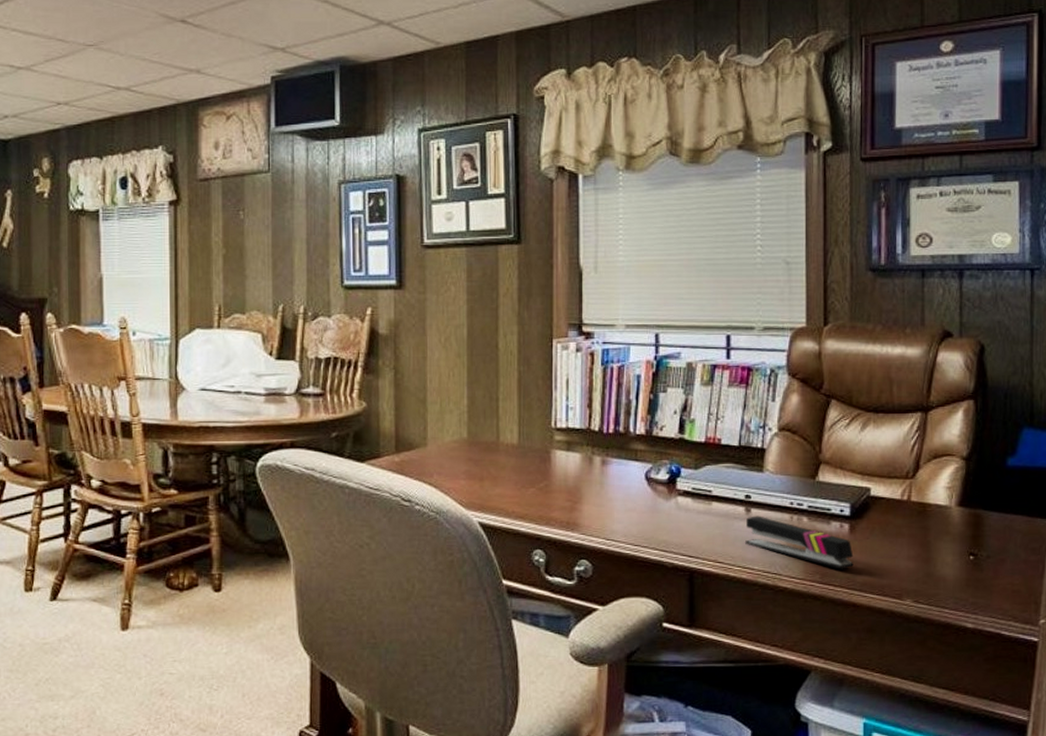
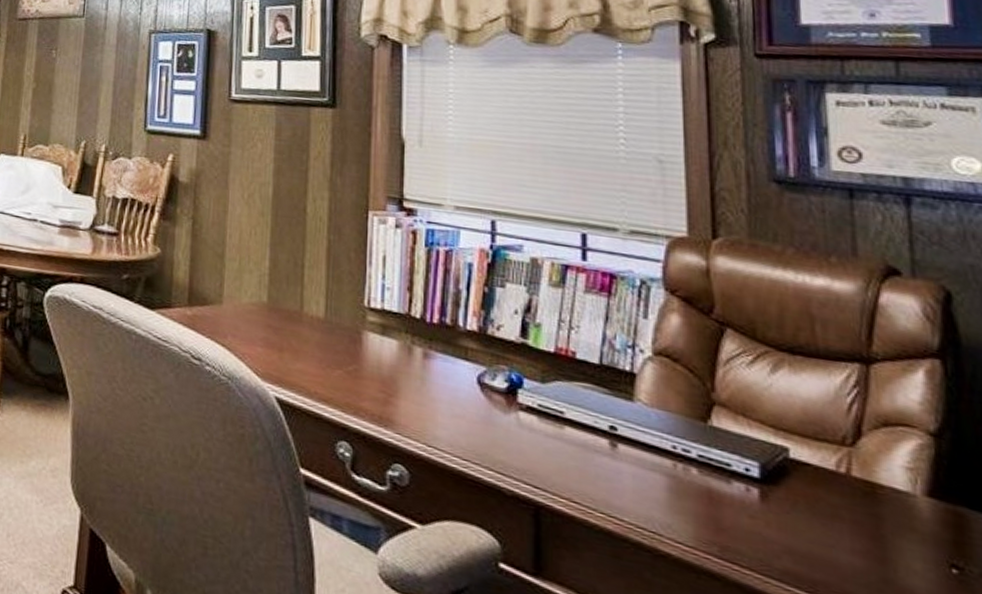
stapler: present [745,515,854,569] -> none [610,453,768,547]

